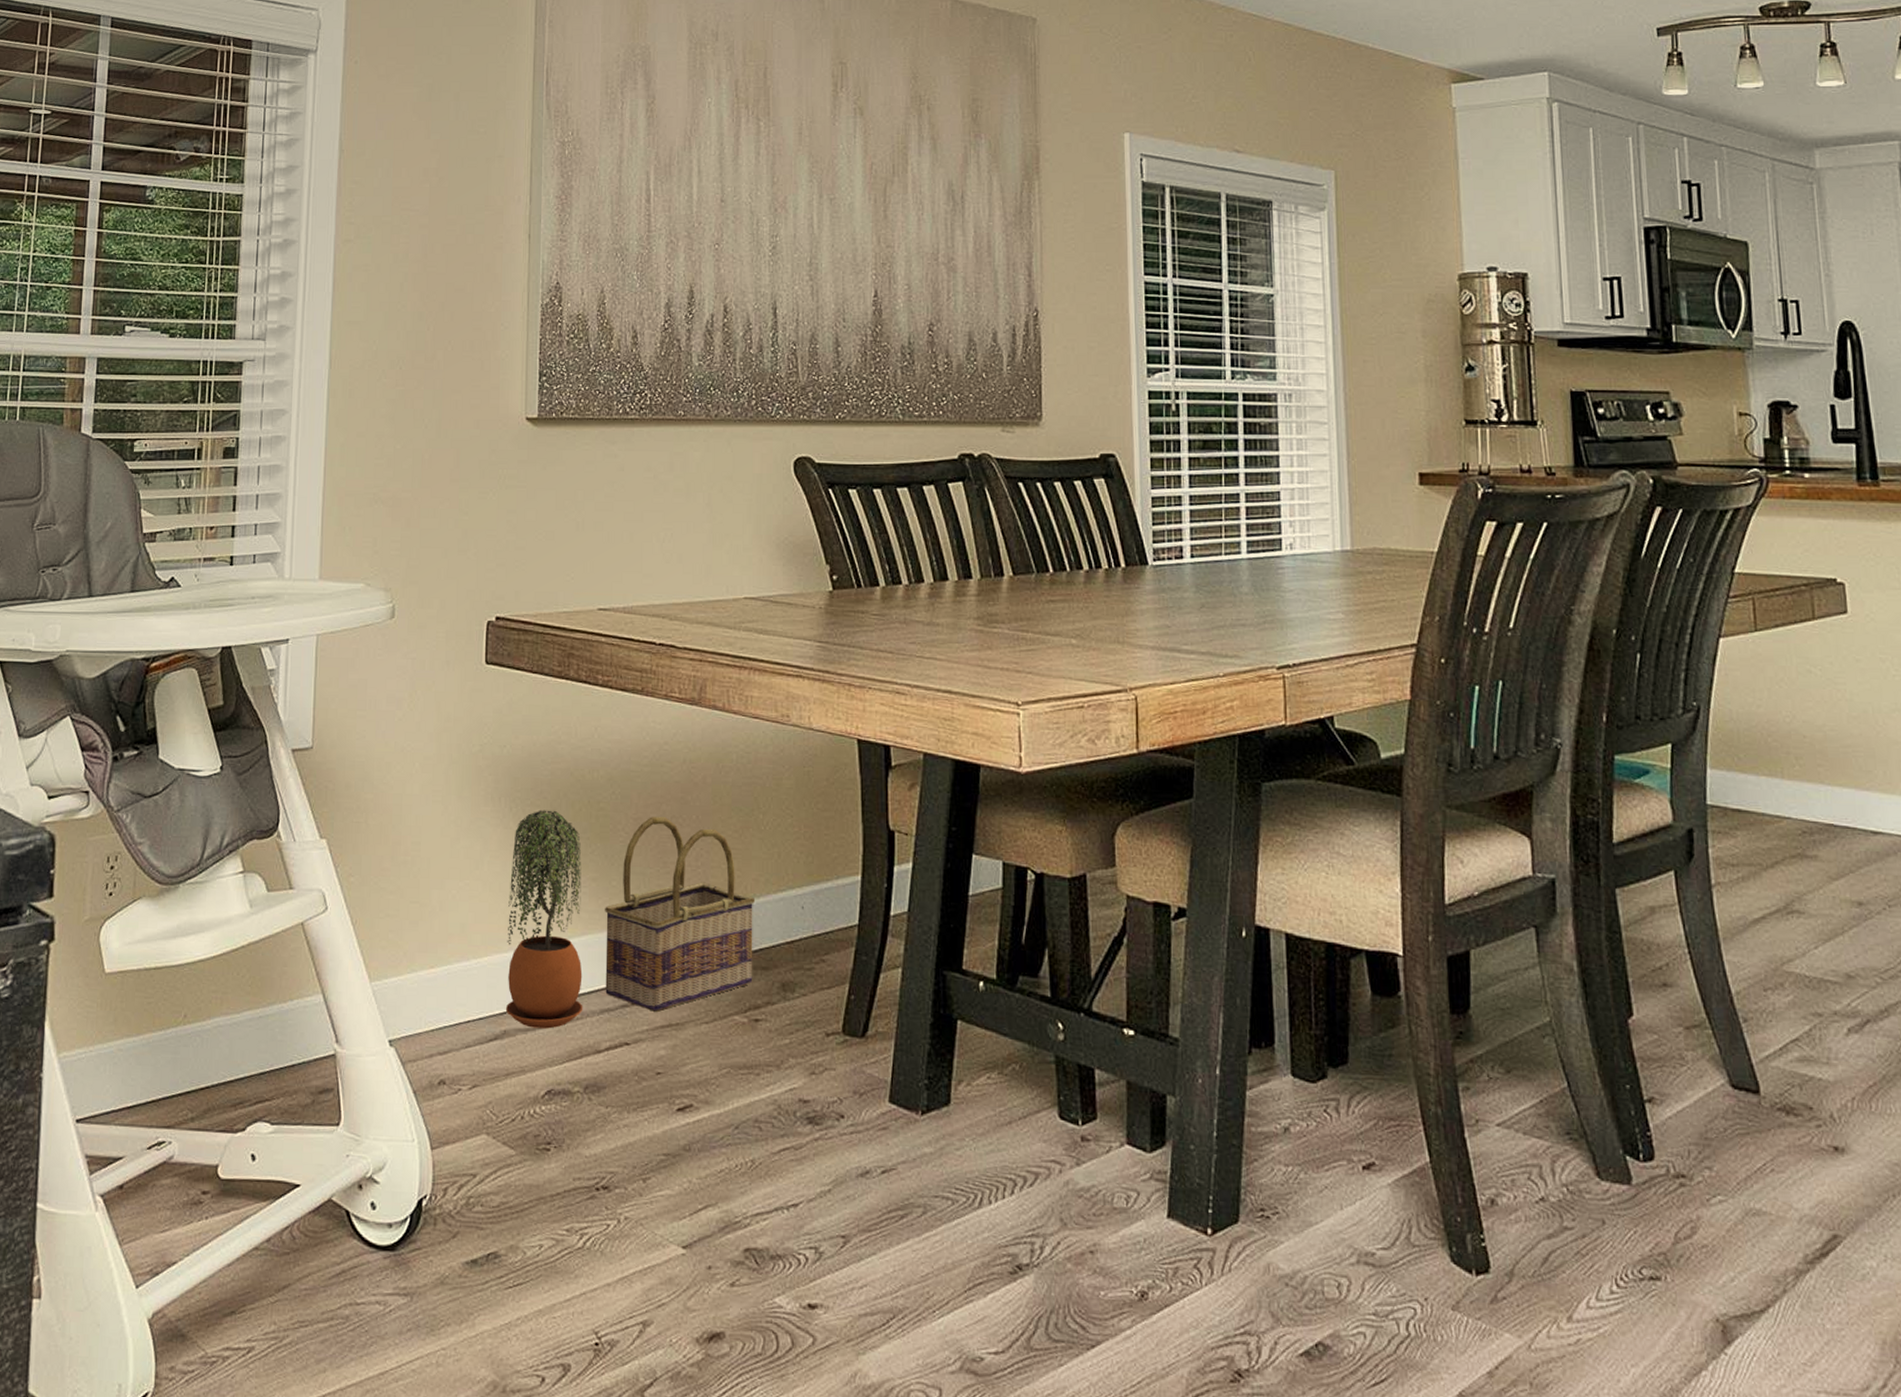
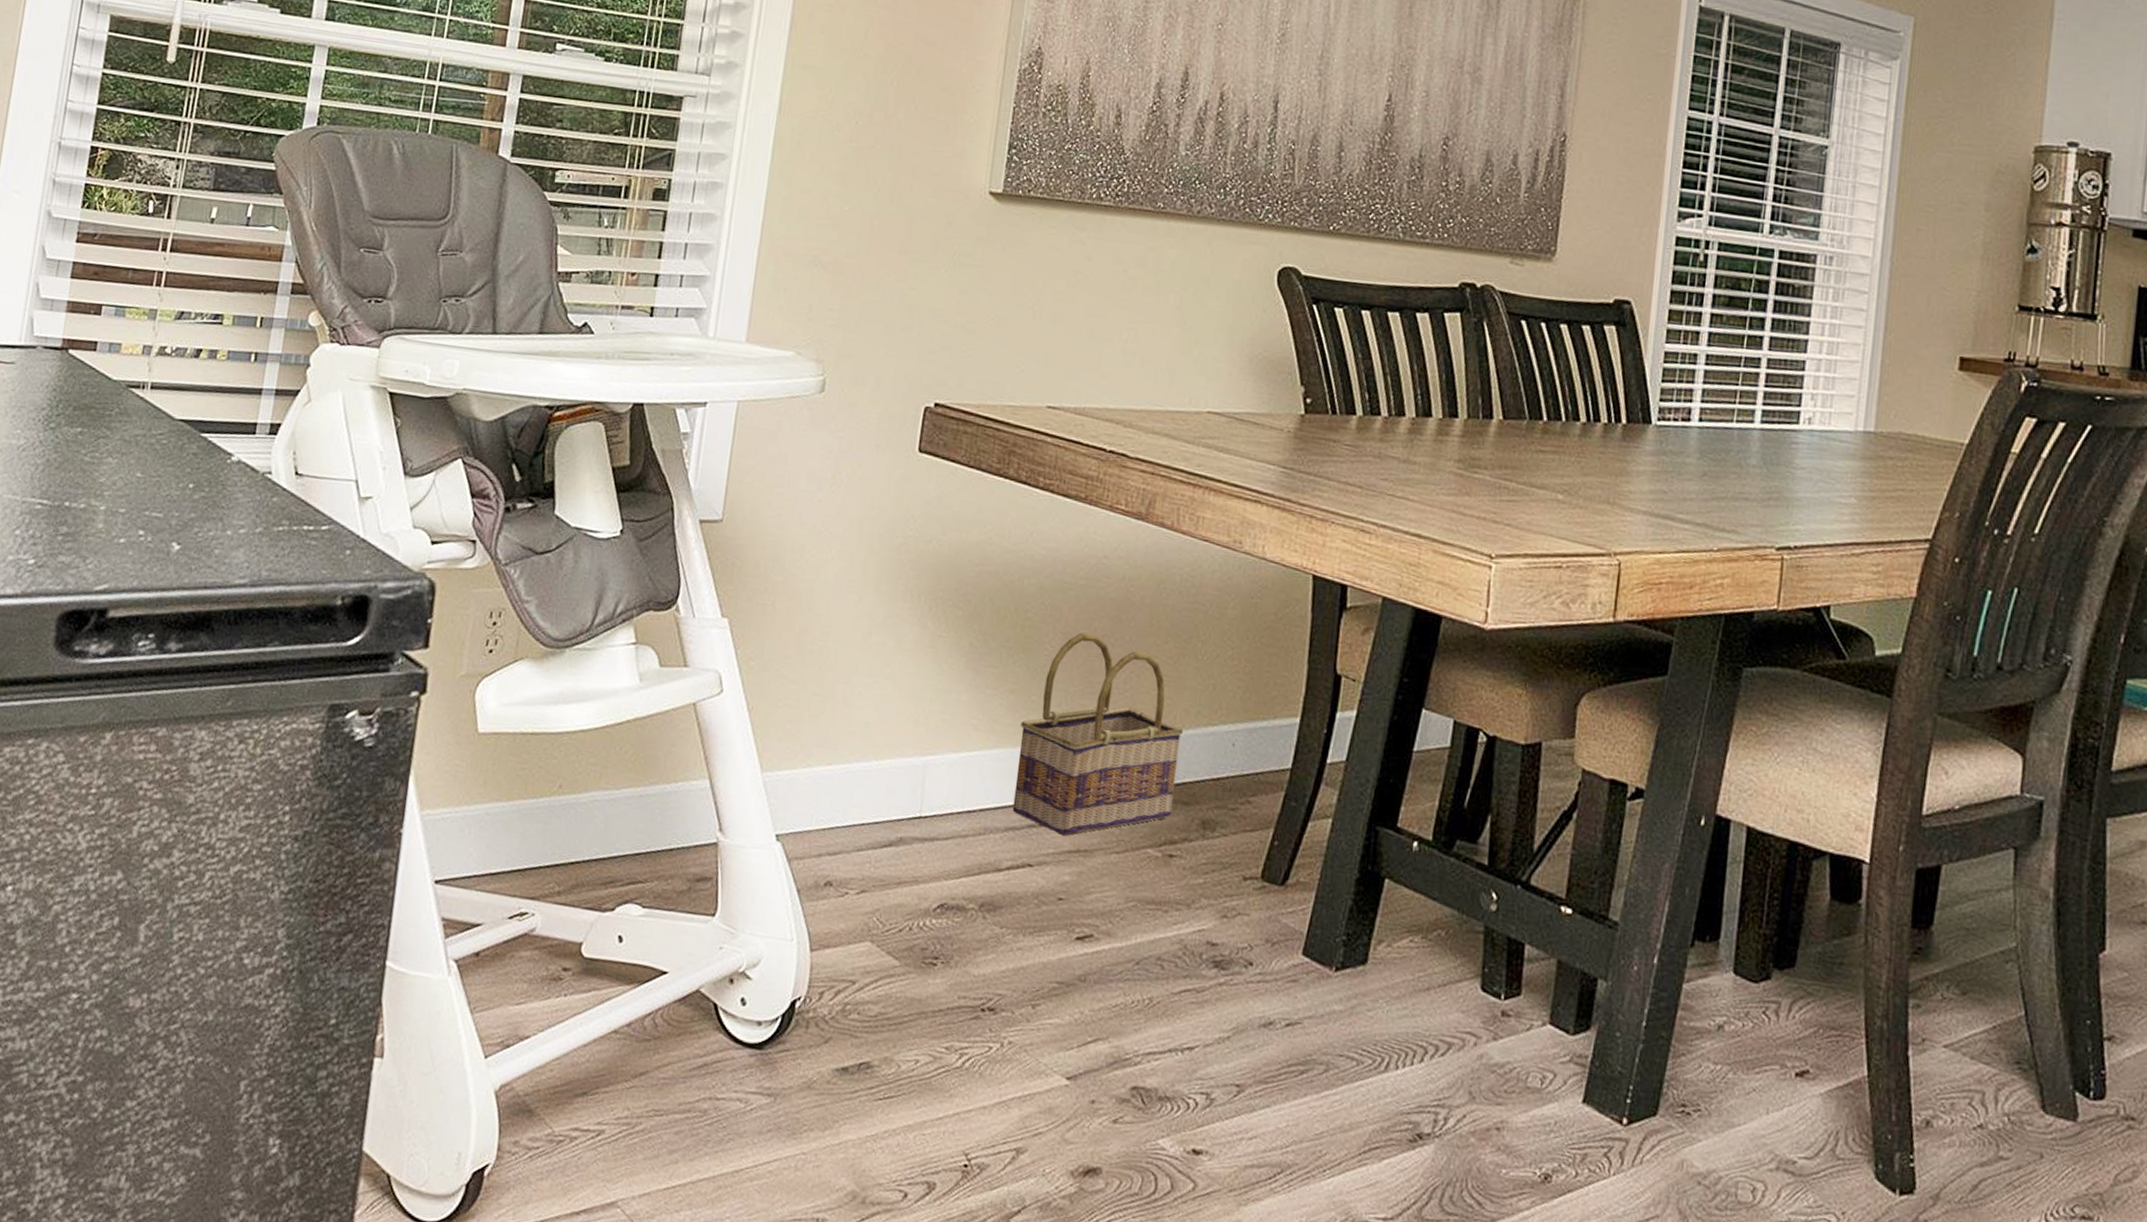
potted plant: present [506,809,583,1029] -> none [904,612,1002,841]

